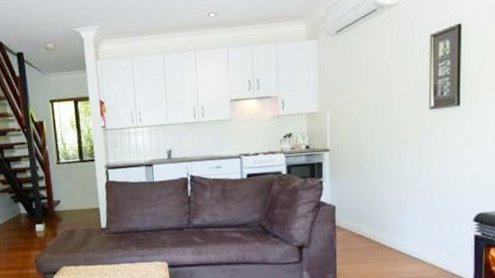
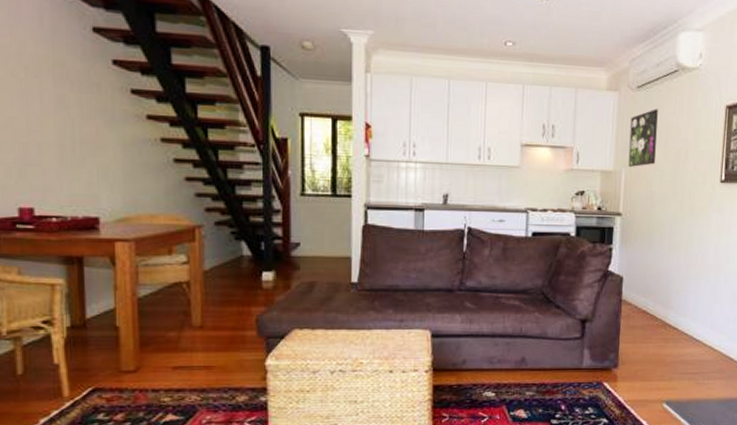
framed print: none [332,49,360,106] -> present [628,109,658,167]

